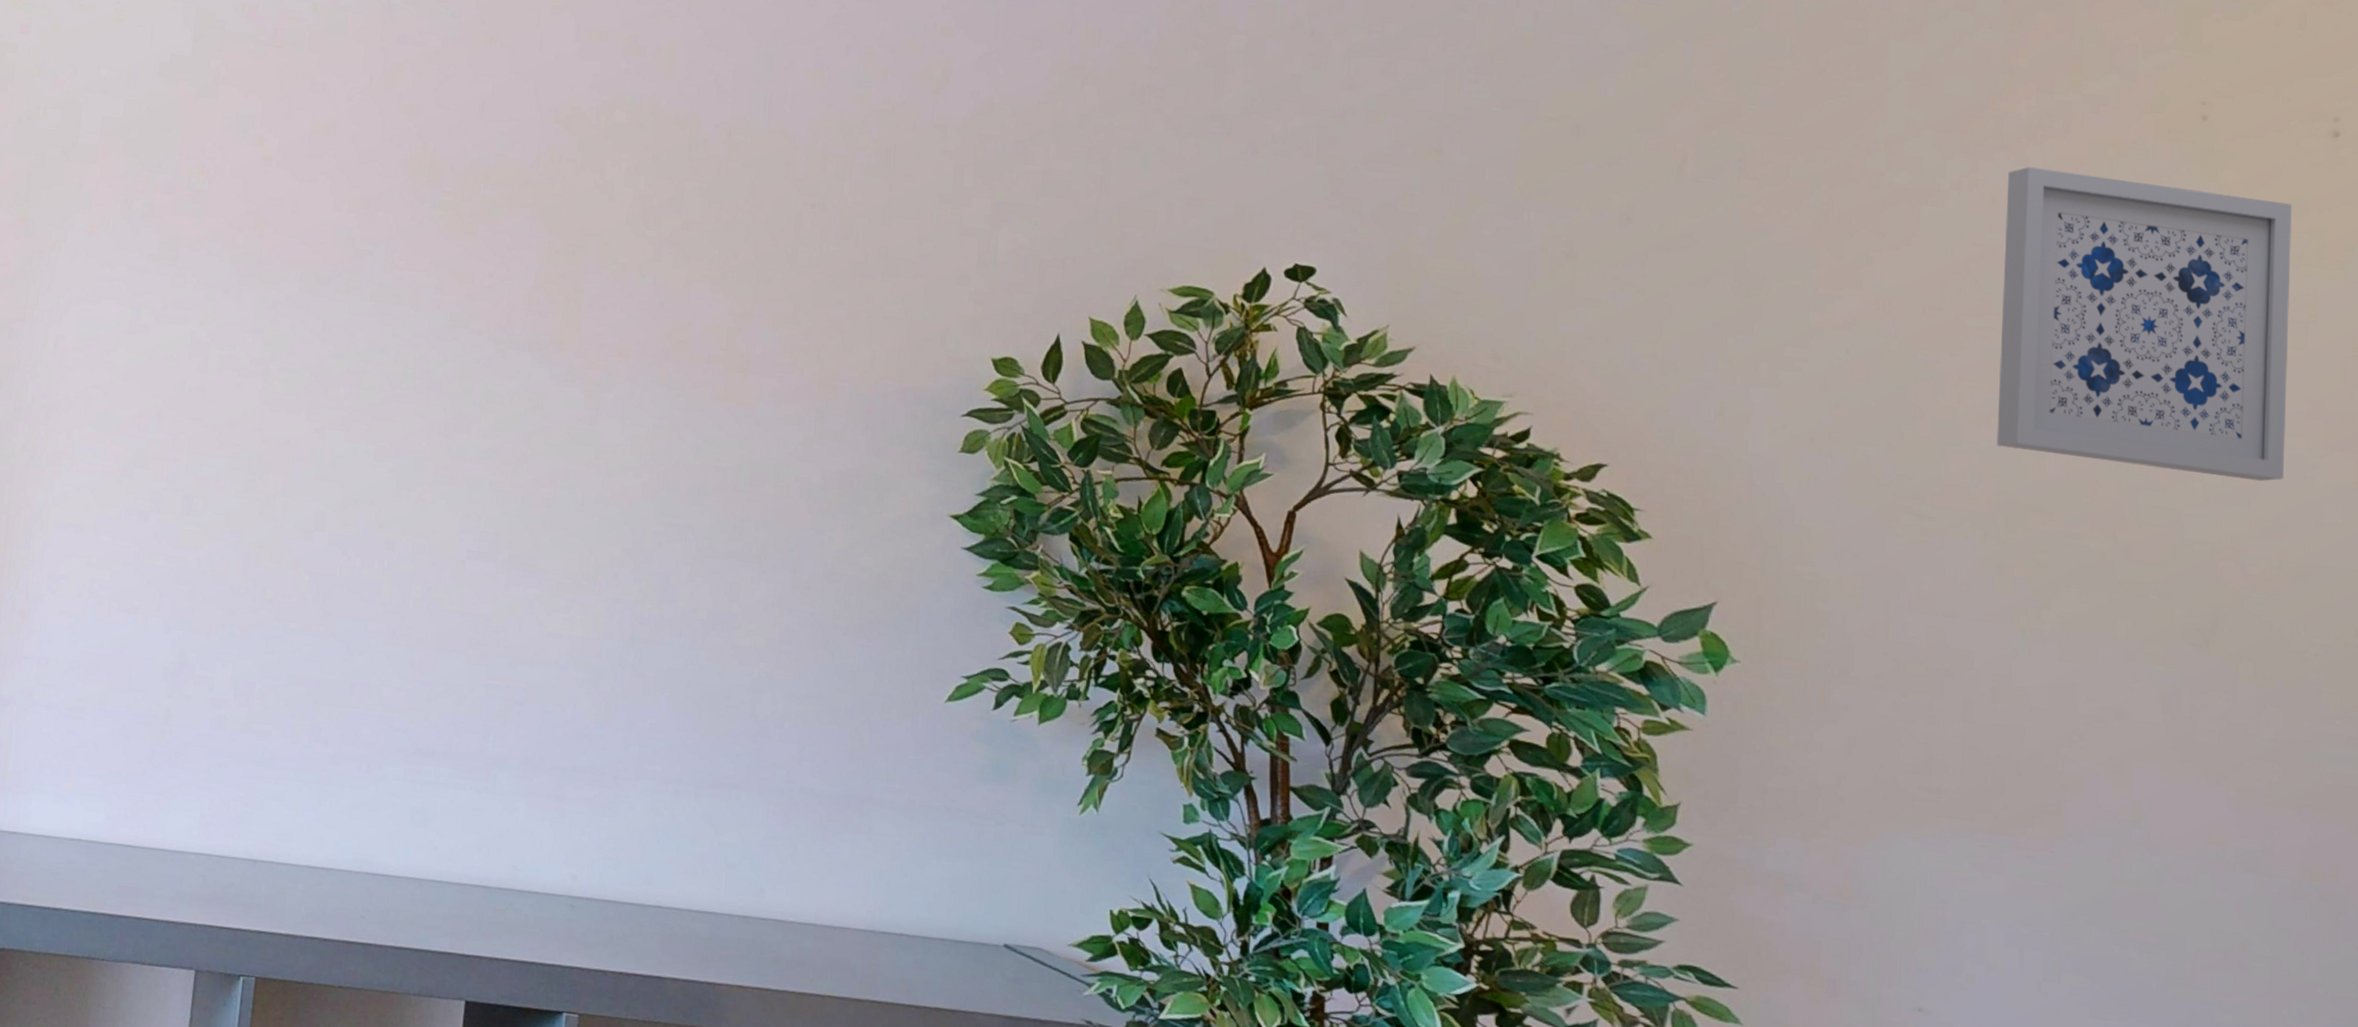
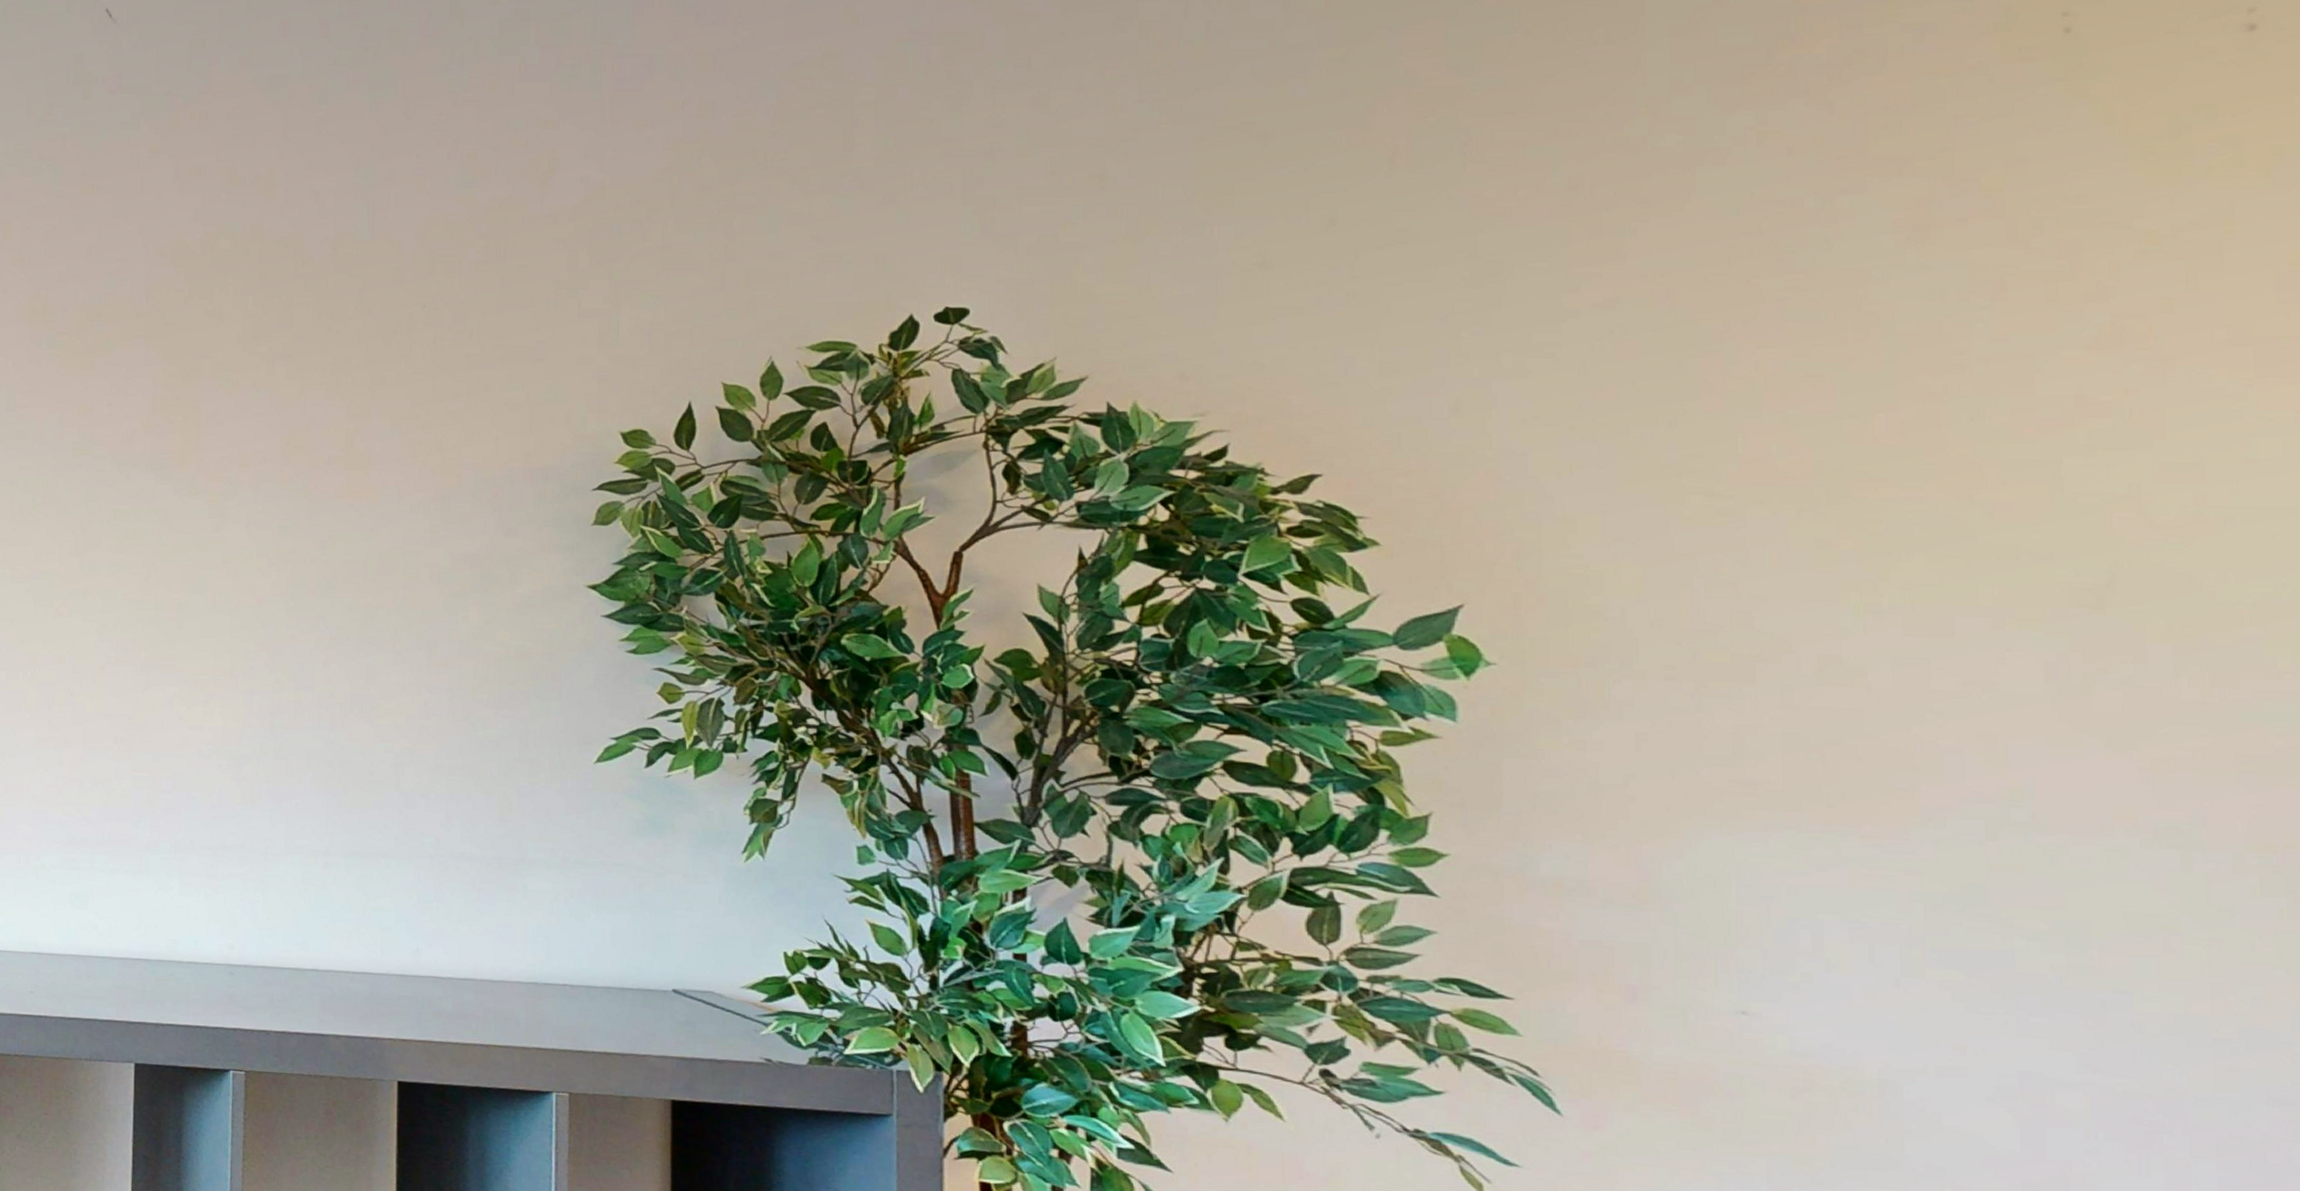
wall art: present [1997,167,2291,482] -> none [1806,110,2199,421]

